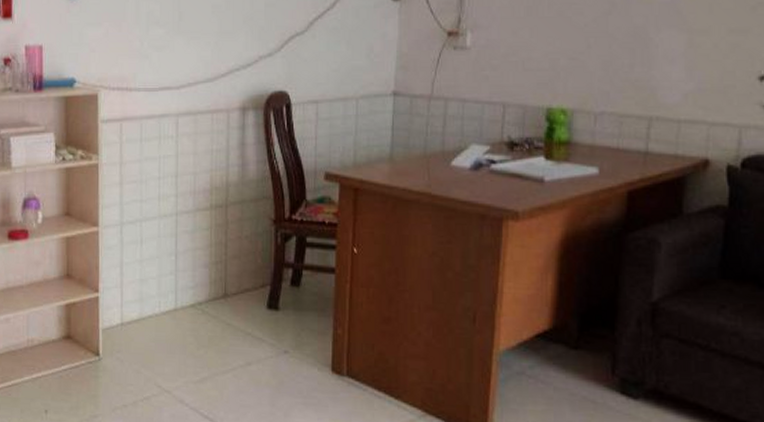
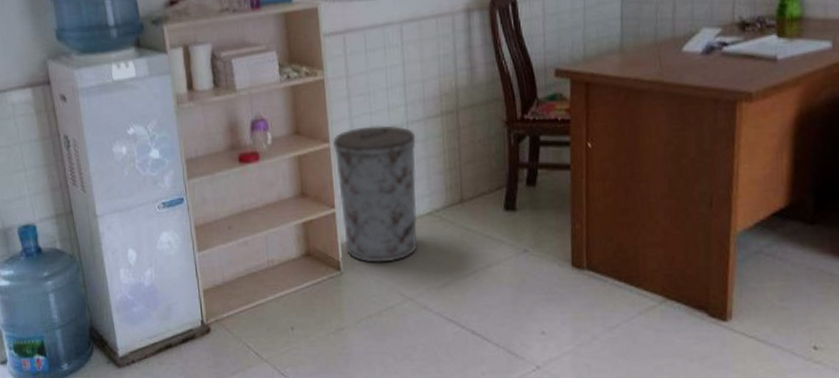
trash can: none [101,213,184,352] -> present [332,125,417,263]

